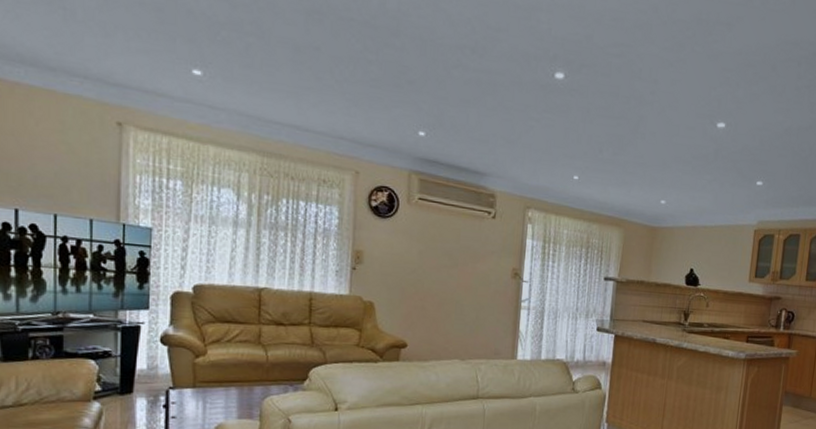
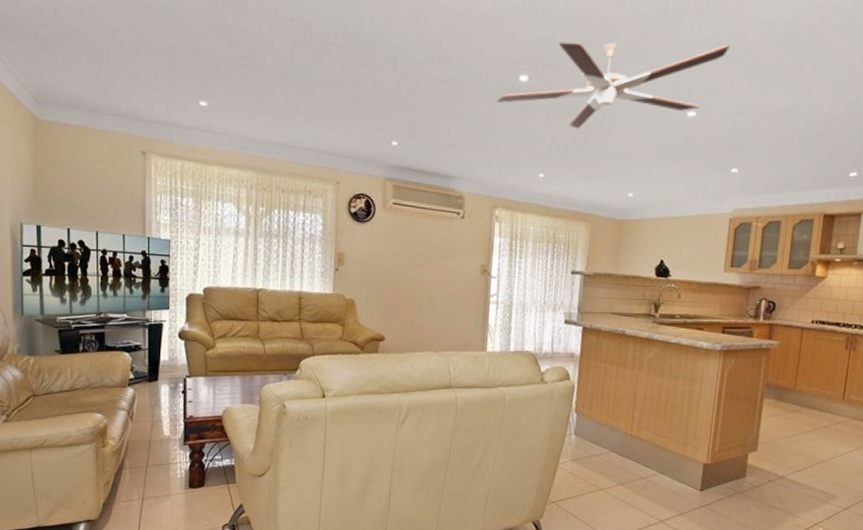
ceiling fan: none [530,41,757,132] -> present [496,42,730,129]

